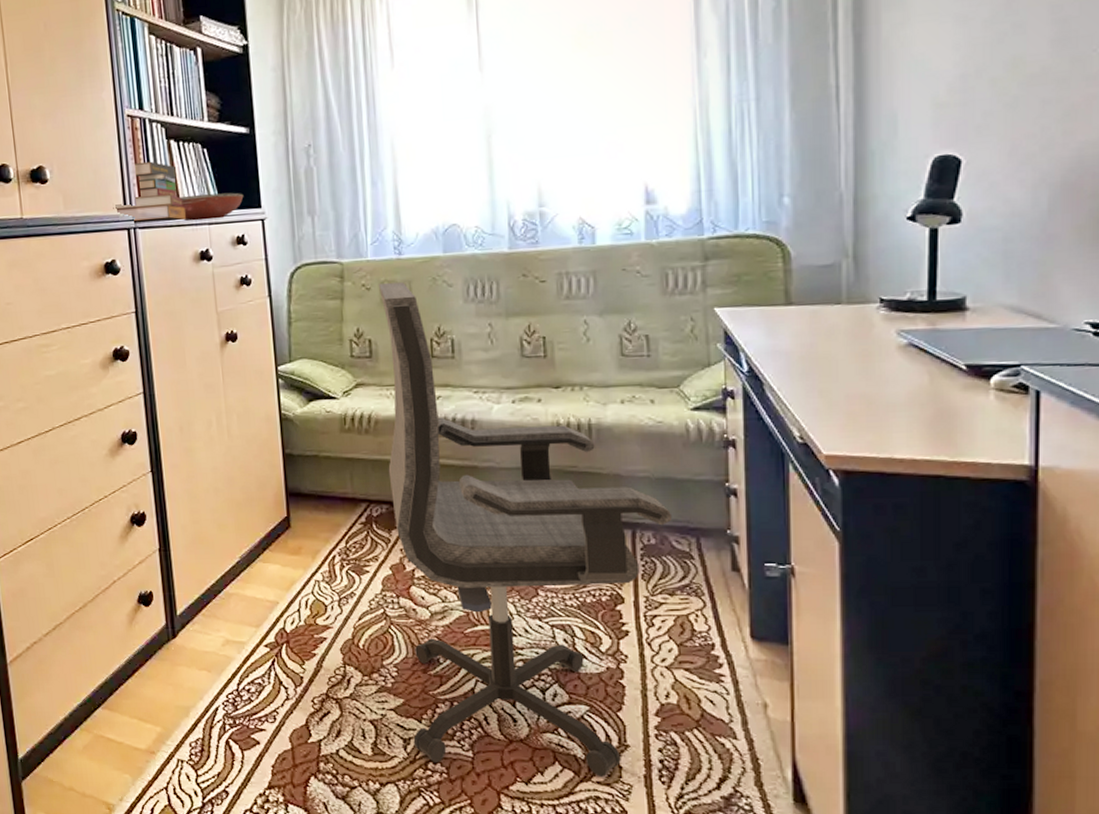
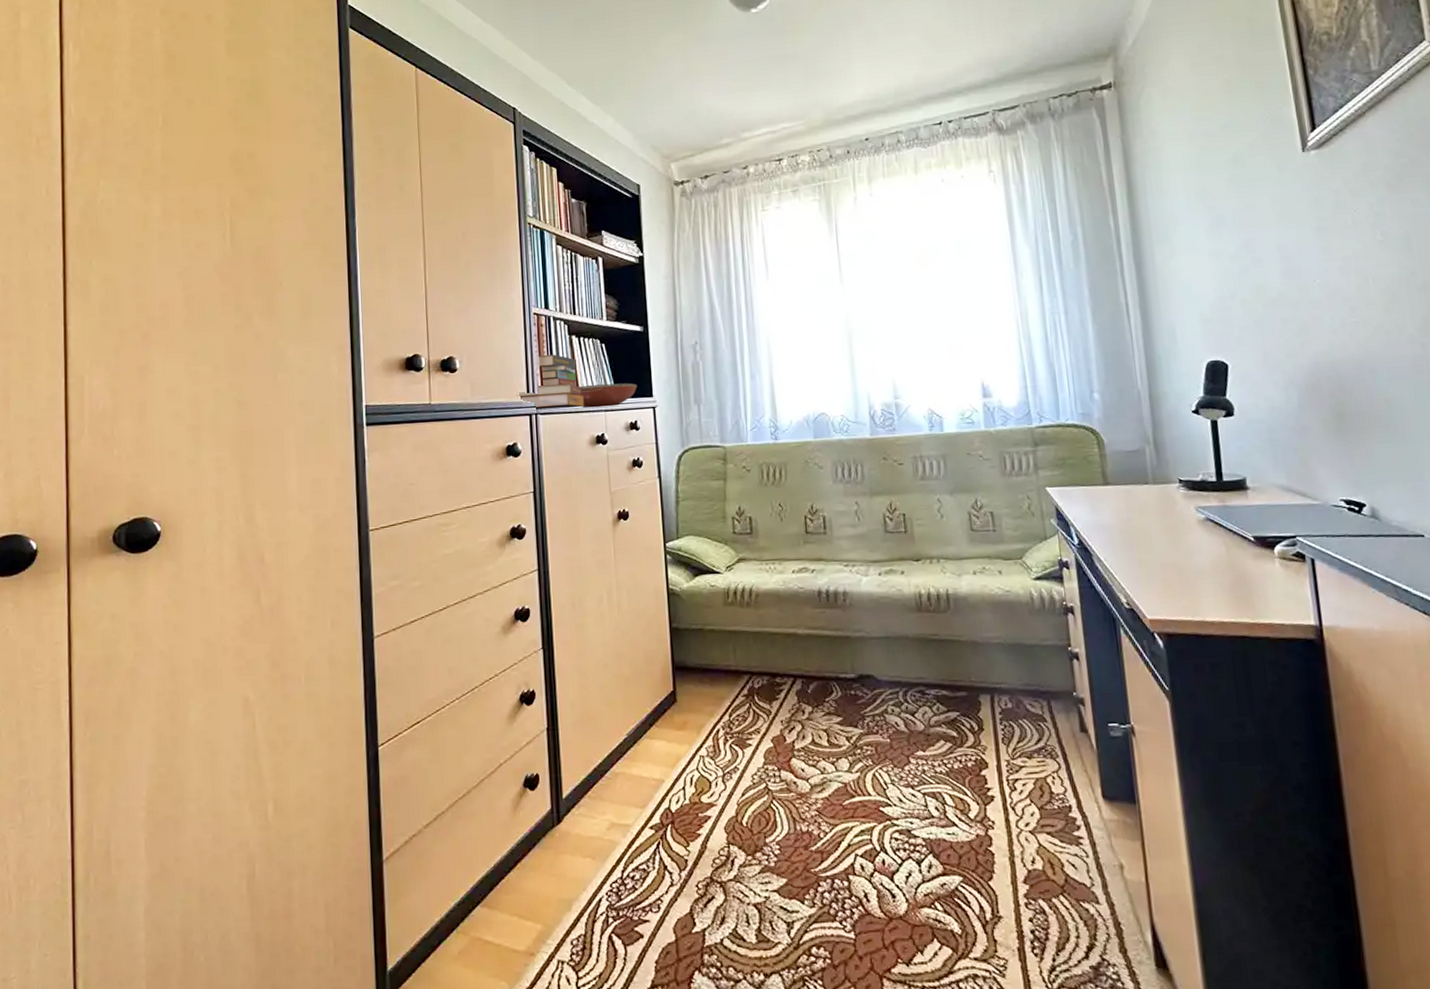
office chair: present [378,282,673,777] -> none [757,465,1025,952]

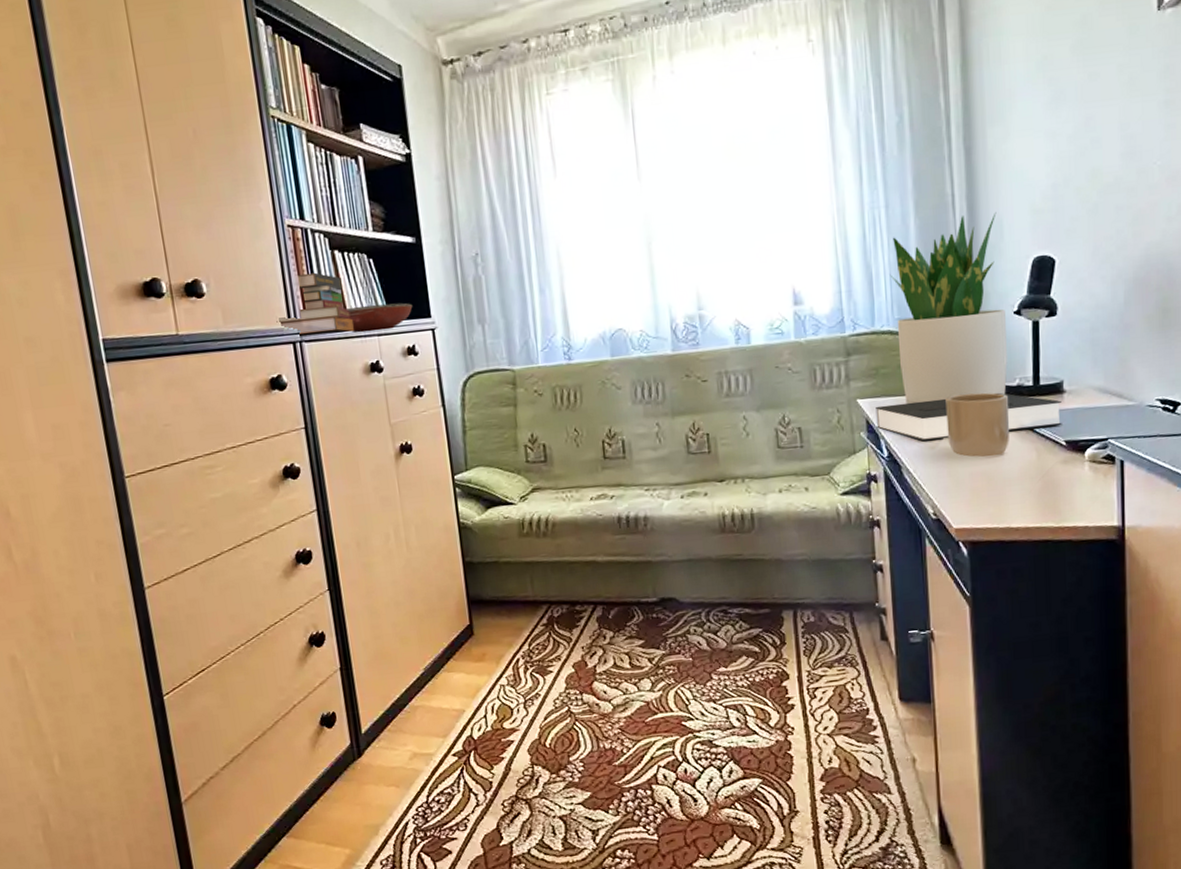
booklet: none [1064,486,1249,531] -> present [875,392,1062,442]
planter: none [1072,320,1190,494] -> present [890,212,1008,404]
mug: none [1131,486,1198,549] -> present [945,392,1010,458]

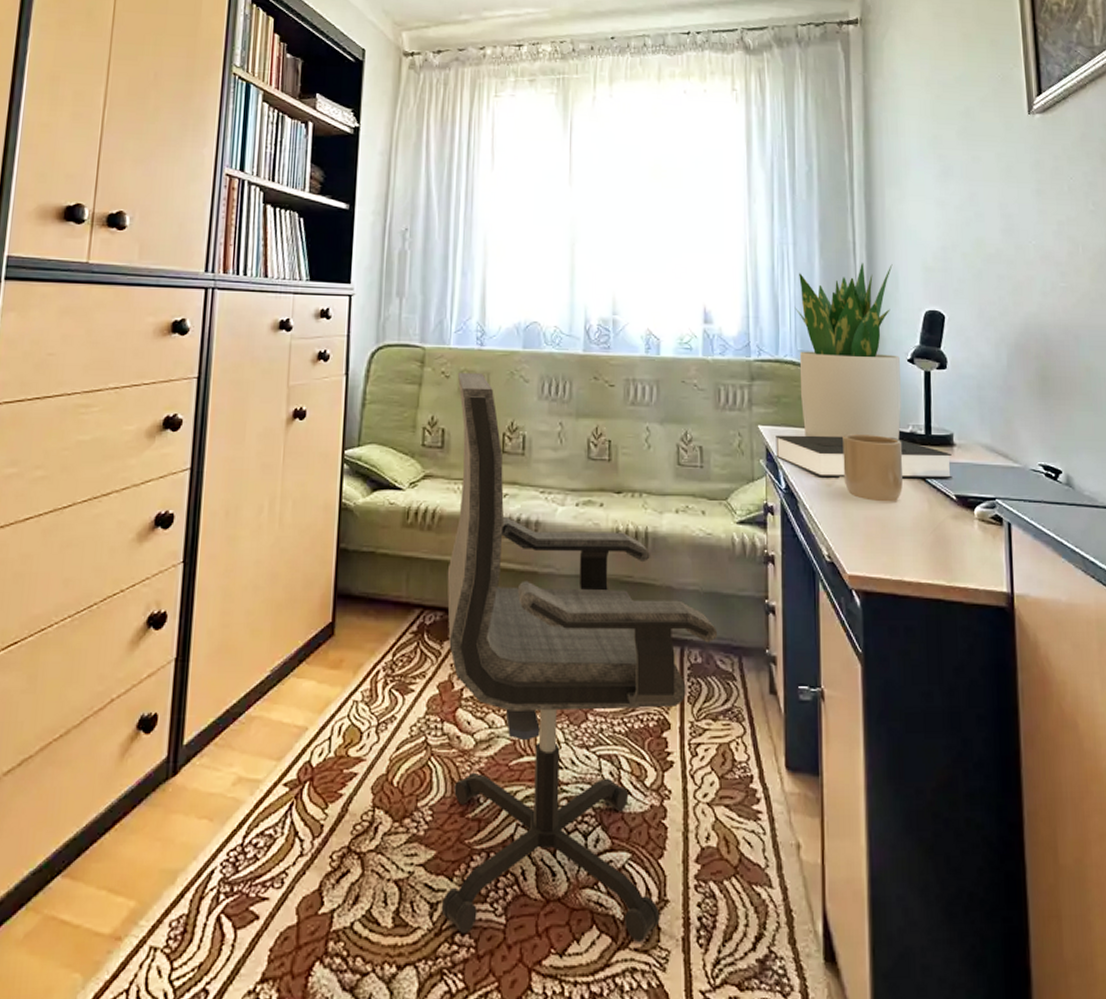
books: present [275,272,354,337] -> none [193,222,271,287]
decorative bowl: present [347,302,413,333] -> none [267,262,335,289]
office chair: none [549,387,828,850] -> present [441,373,718,942]

